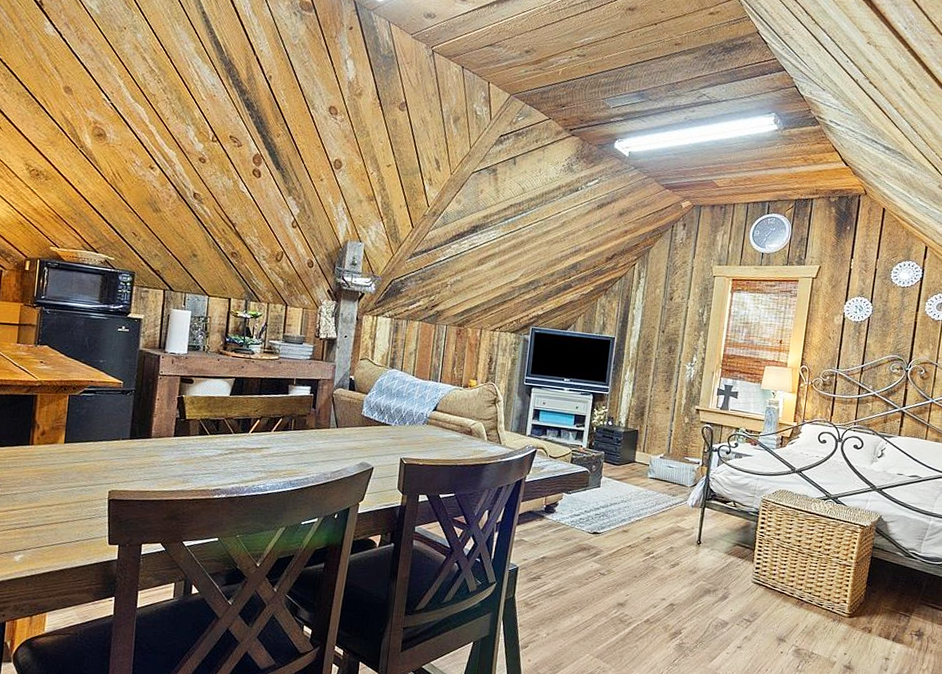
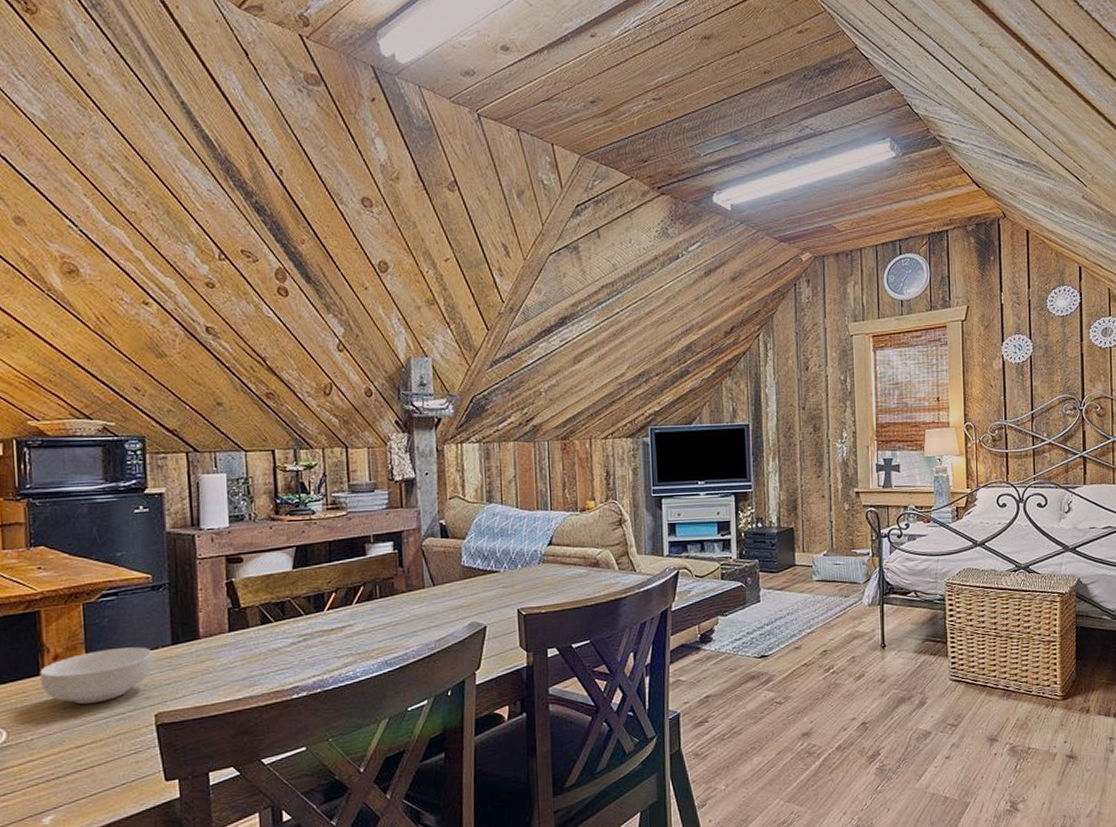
cereal bowl: none [29,433,115,474] -> present [40,647,153,705]

